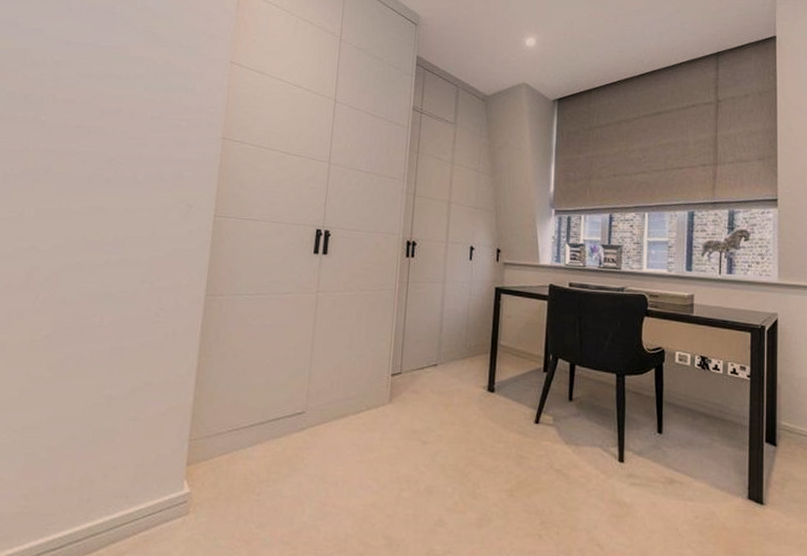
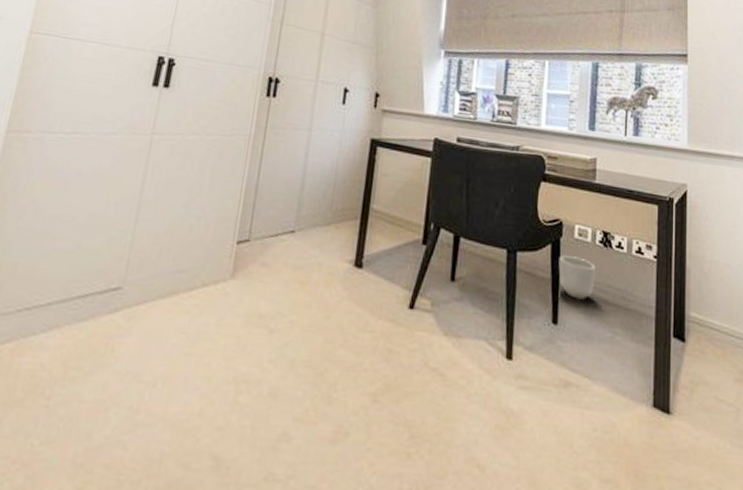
planter: none [662,377,695,413] -> present [558,255,596,300]

